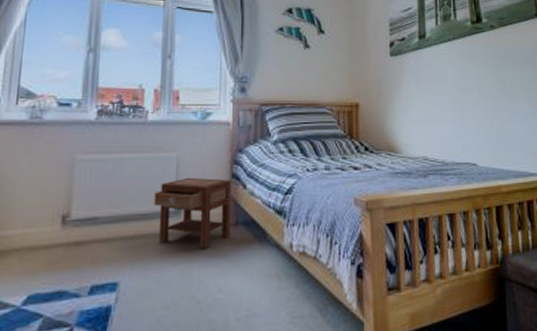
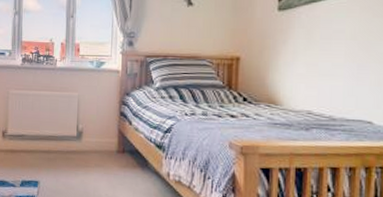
nightstand: present [153,177,232,249] -> none [61,112,120,168]

